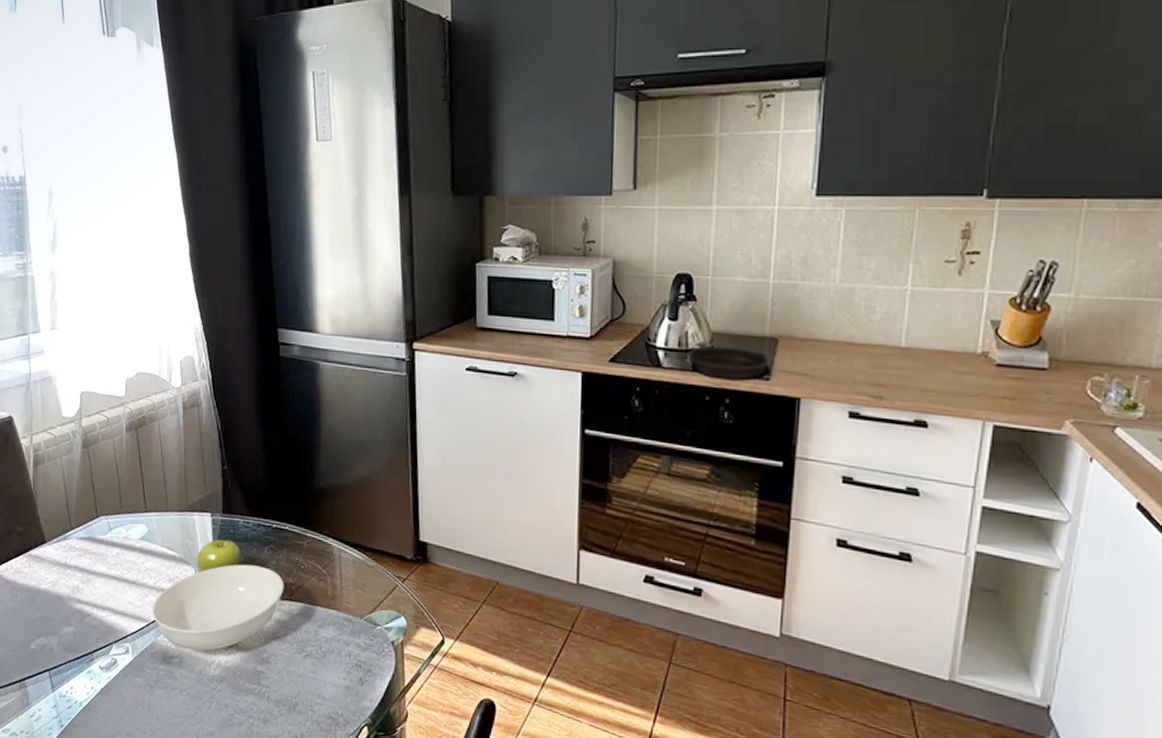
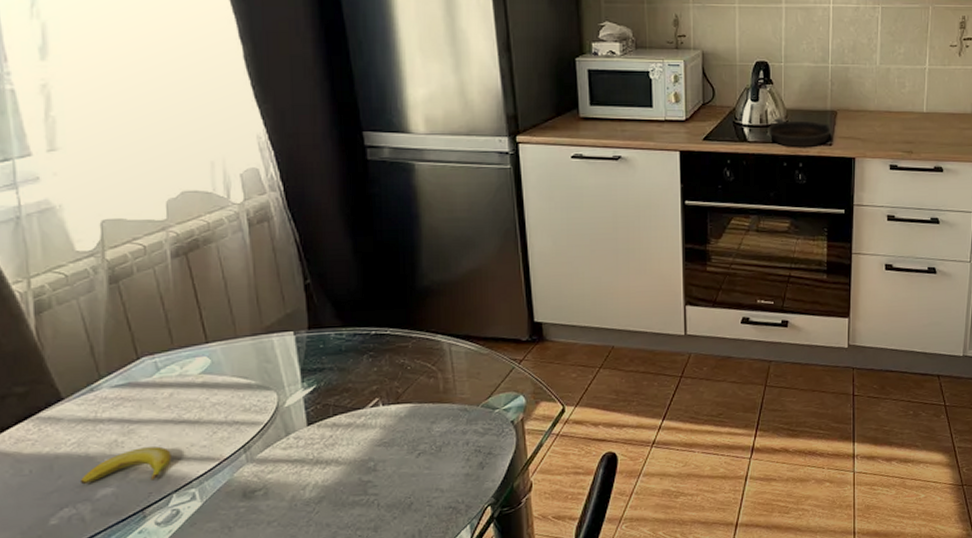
banana: none [52,596,114,628] -> present [79,446,172,485]
bowl: present [151,564,285,651] -> none [223,376,389,479]
fruit: present [196,539,241,574] -> none [278,355,335,397]

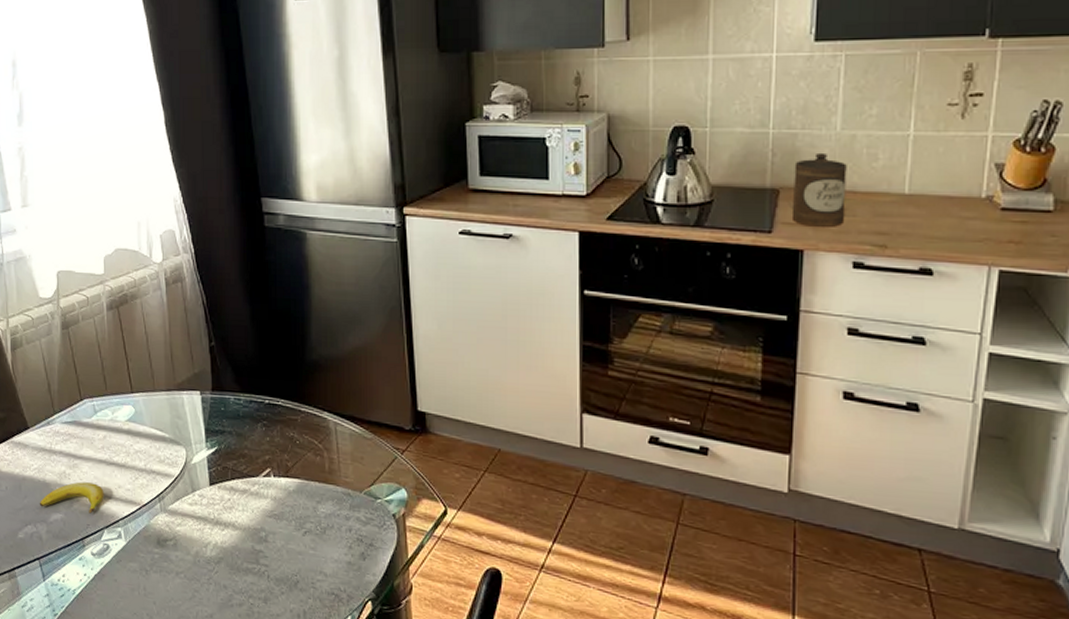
frying pan: present [768,115,832,148] -> none [687,193,772,235]
canister: none [846,82,884,139] -> present [791,152,847,227]

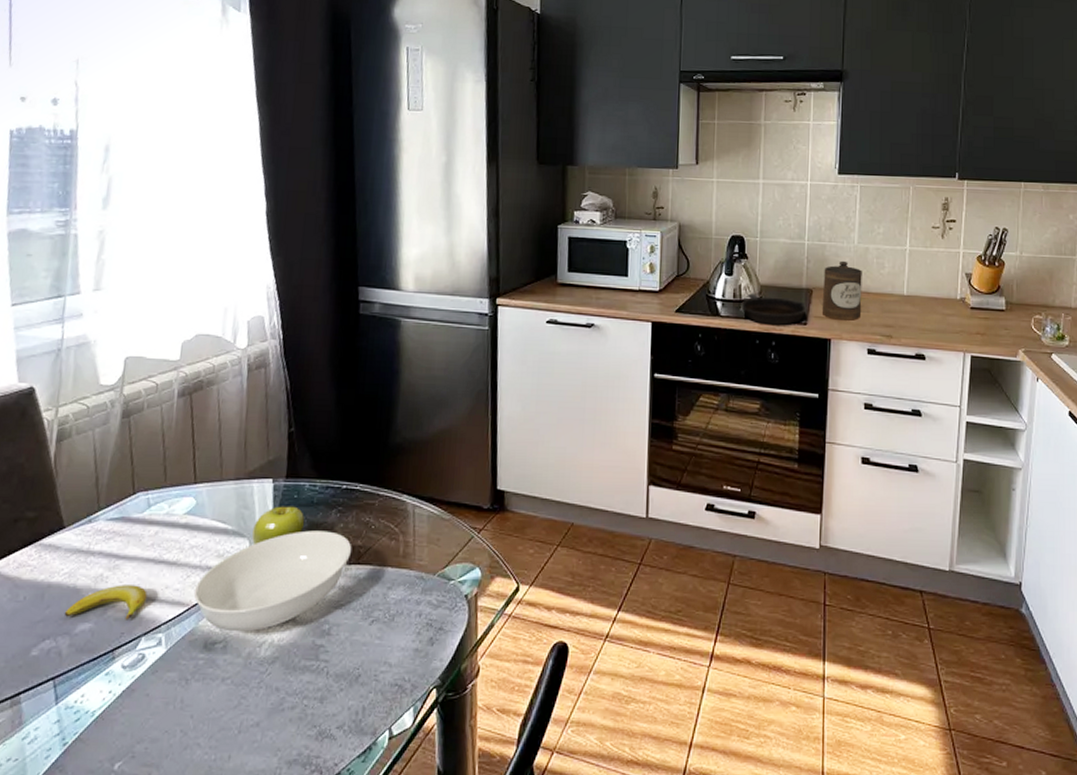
bowl: none [143,442,280,533] -> present [193,530,352,632]
fruit: none [187,417,234,454] -> present [251,506,305,546]
frying pan: none [687,193,772,235] -> present [741,291,807,326]

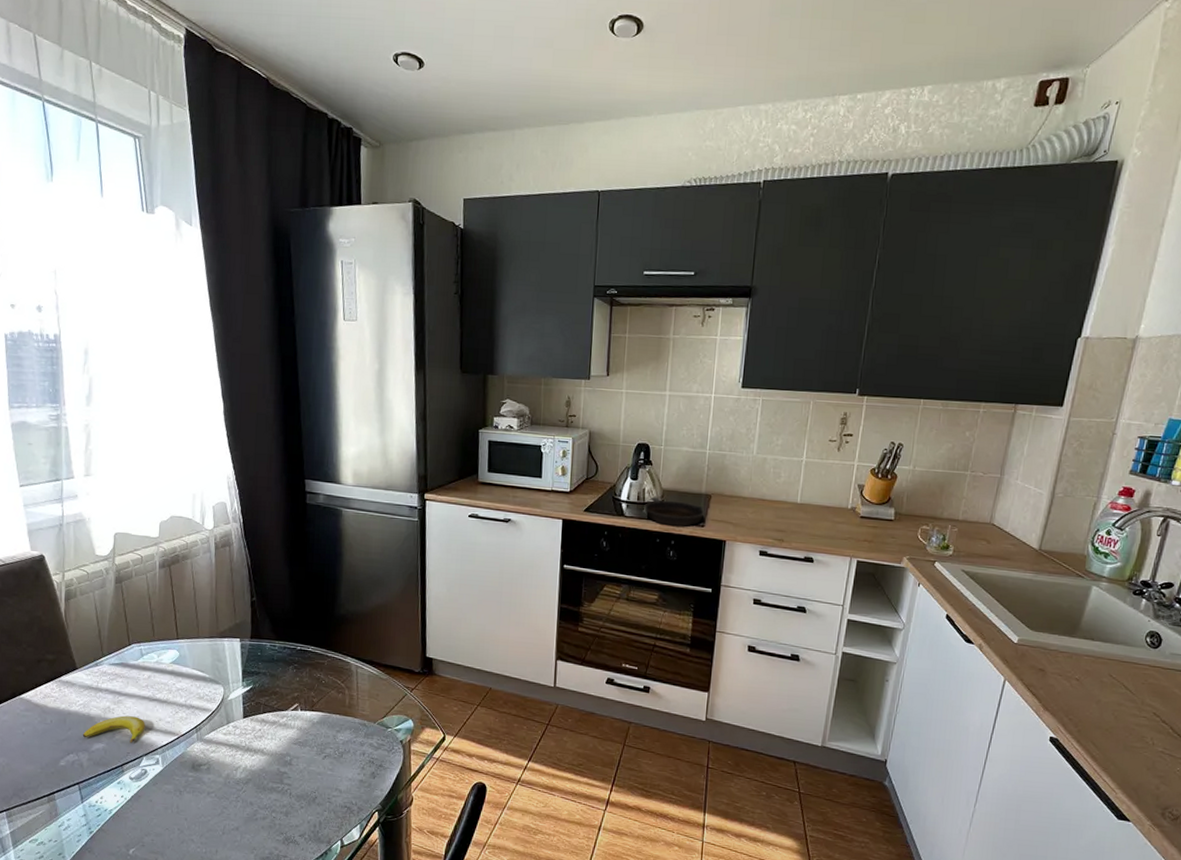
bowl: present [193,530,352,632] -> none [181,681,307,758]
fruit: present [251,506,305,546] -> none [225,661,268,691]
canister: present [822,260,862,321] -> none [719,469,759,525]

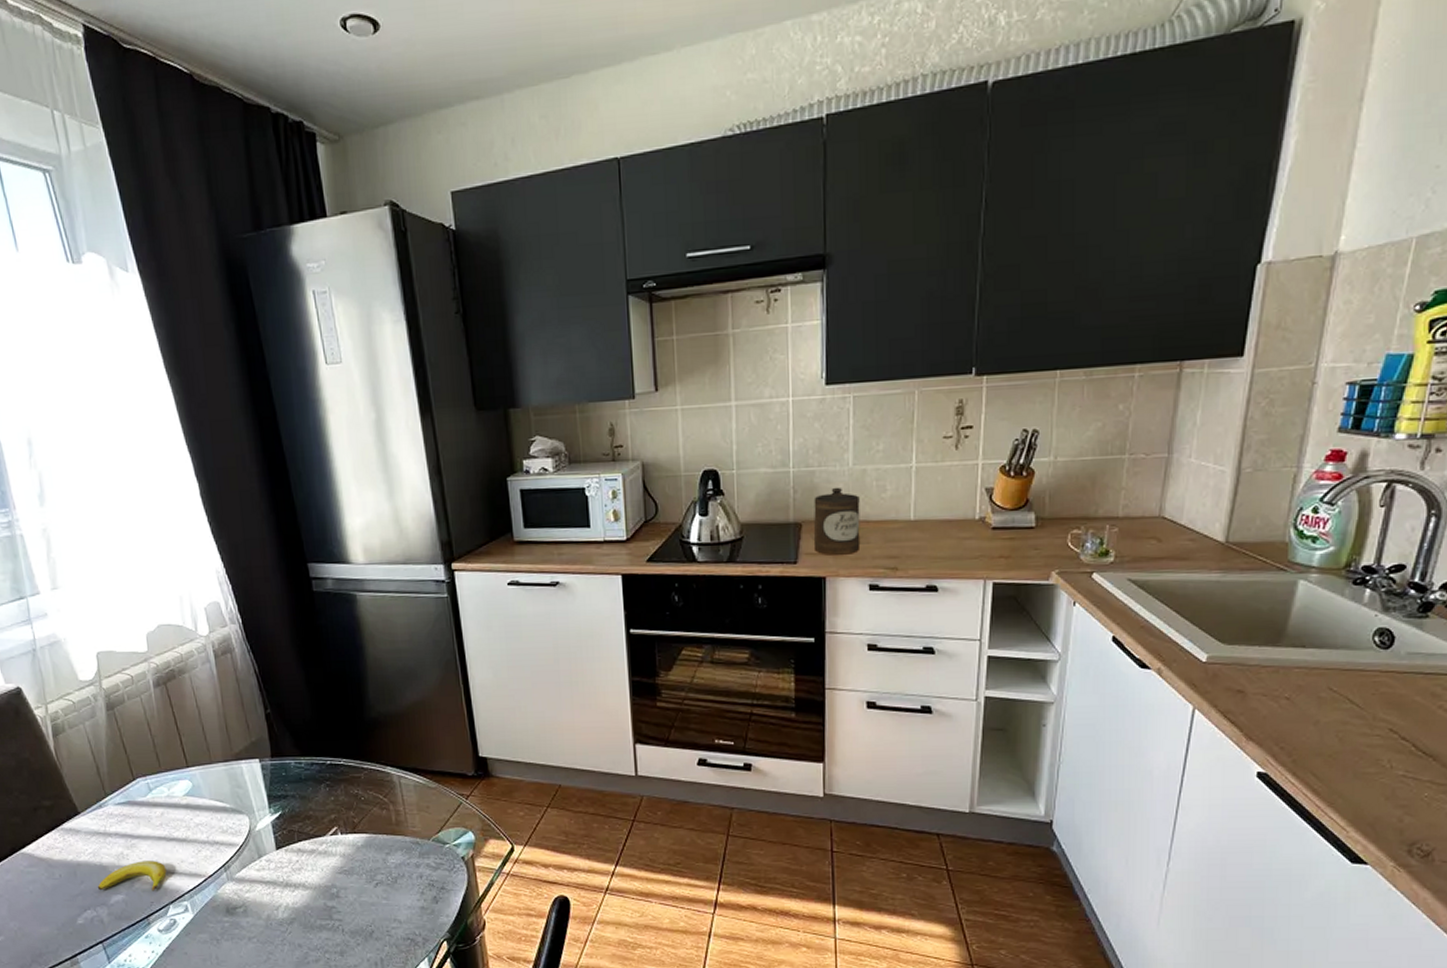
frying pan: present [644,494,705,527] -> none [720,531,796,568]
canister: none [719,469,759,525] -> present [813,487,860,555]

